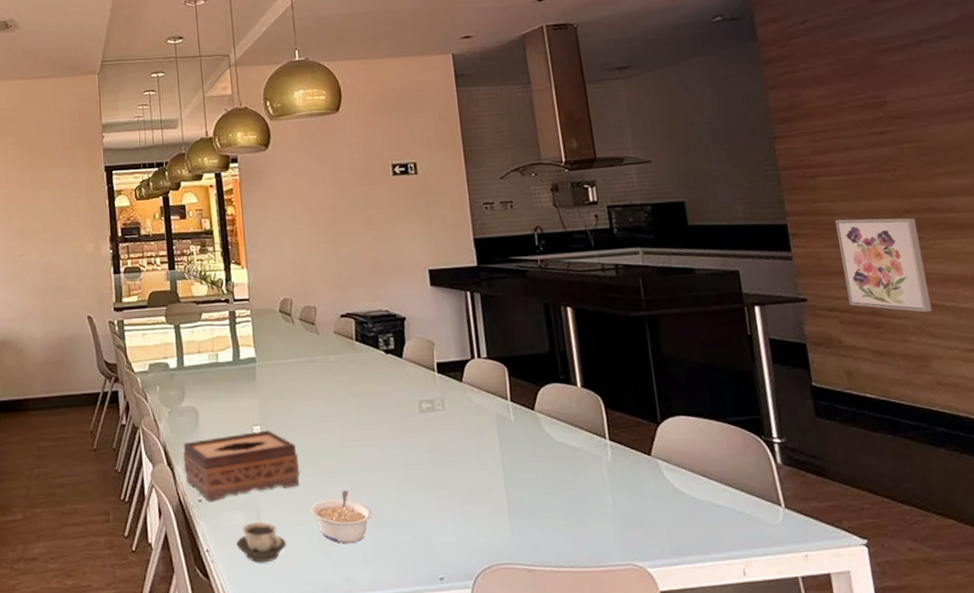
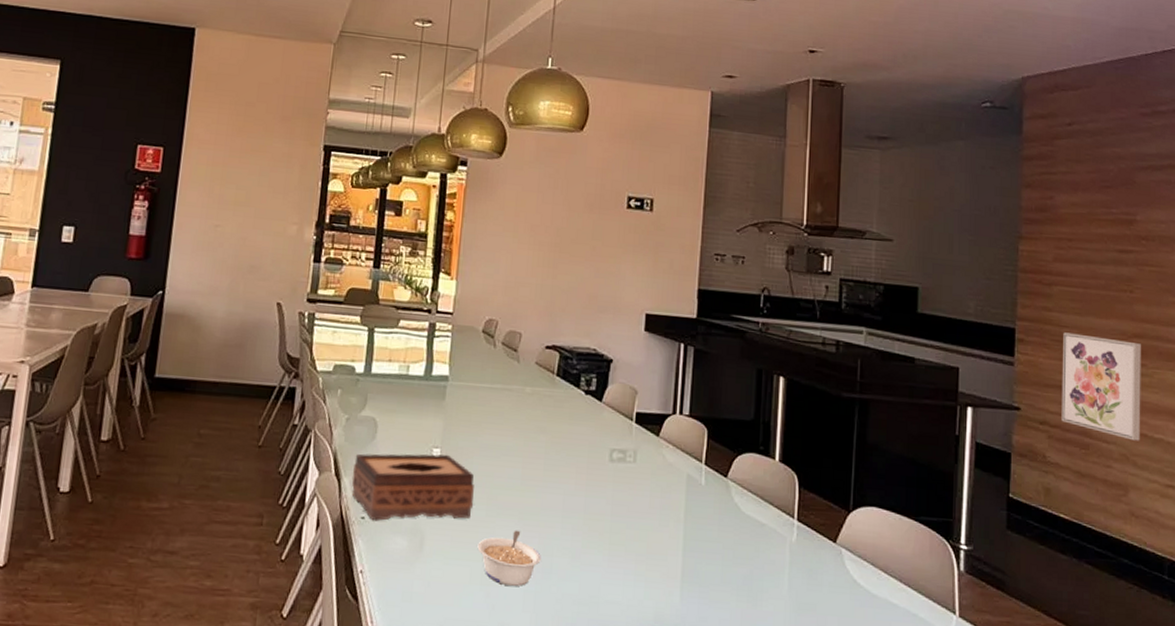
cup: present [236,521,287,563] -> none [392,549,446,594]

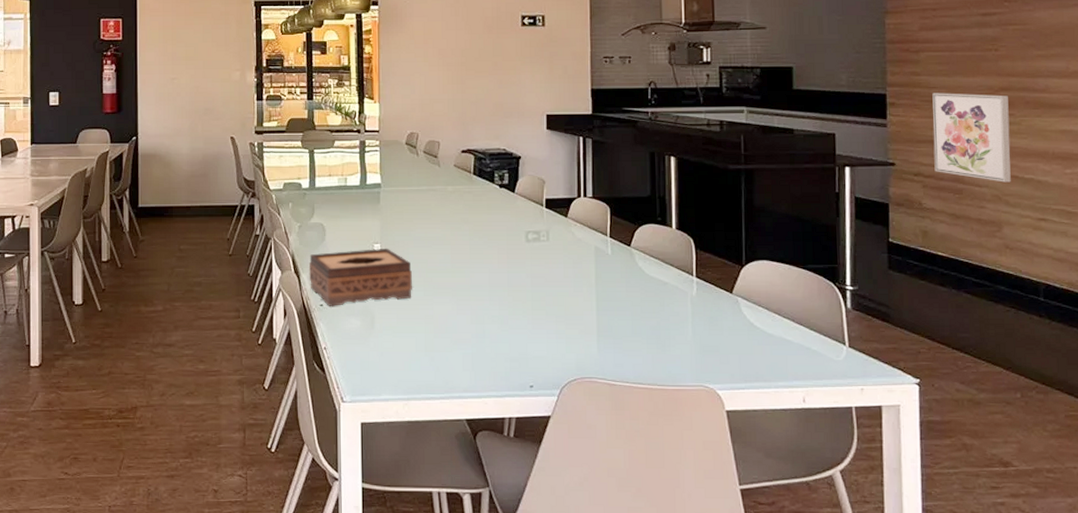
legume: present [477,530,541,586] -> none [420,305,475,350]

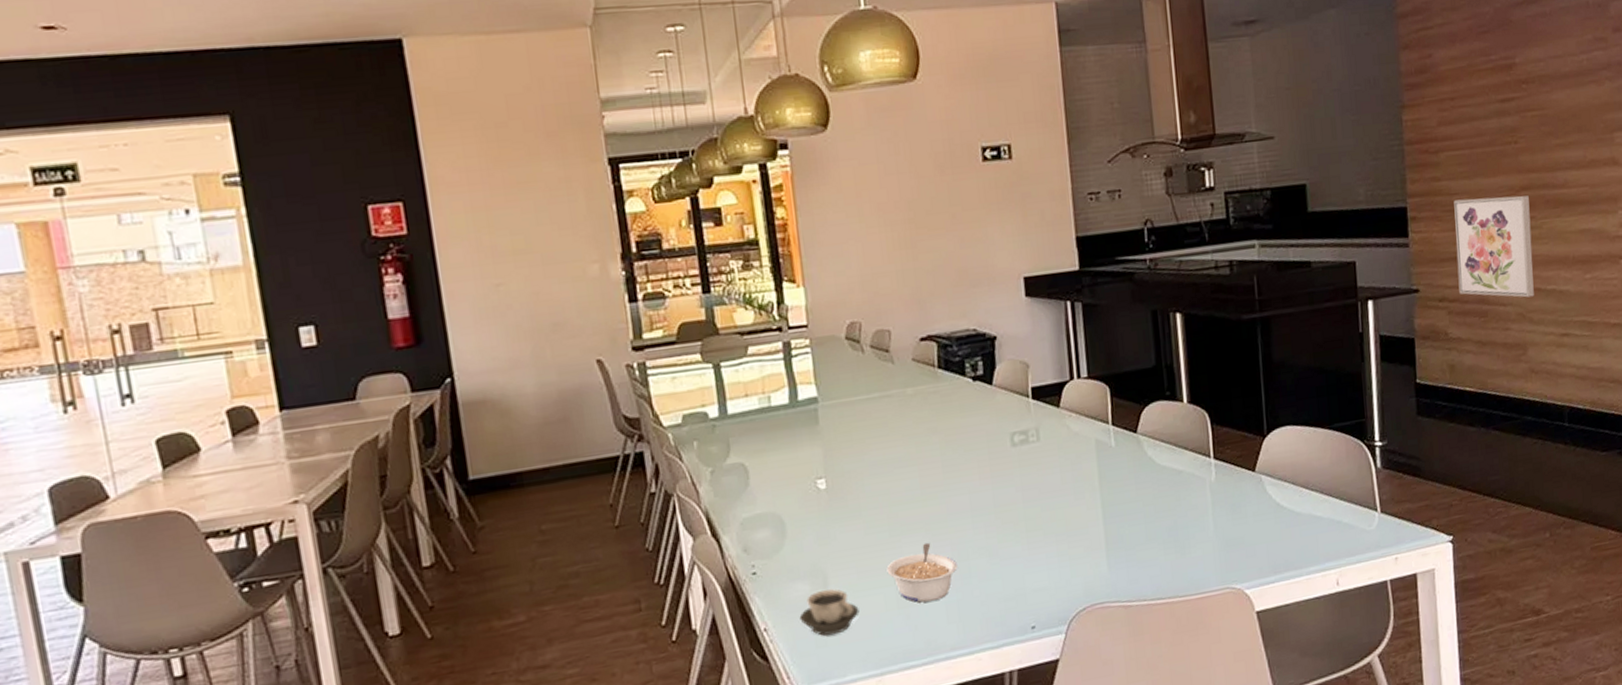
tissue box: present [308,248,412,306] -> none [730,482,873,573]
cup: none [351,326,396,362] -> present [799,588,860,636]
legume: none [420,305,475,350] -> present [886,542,957,603]

